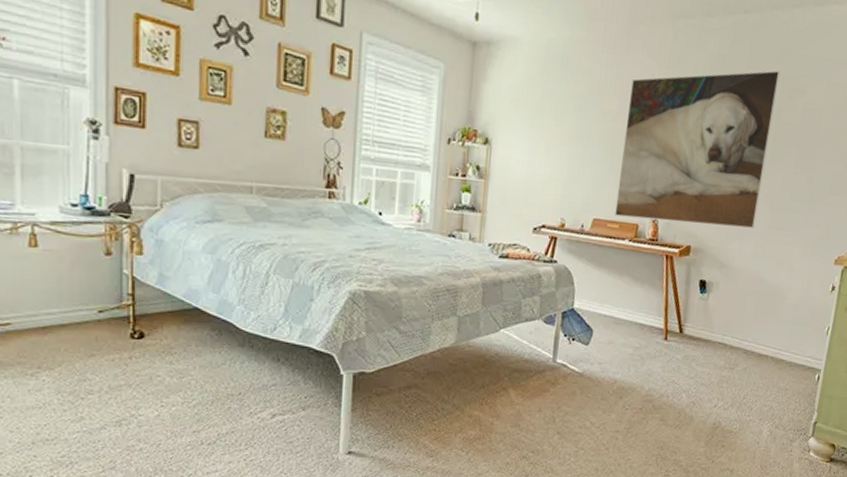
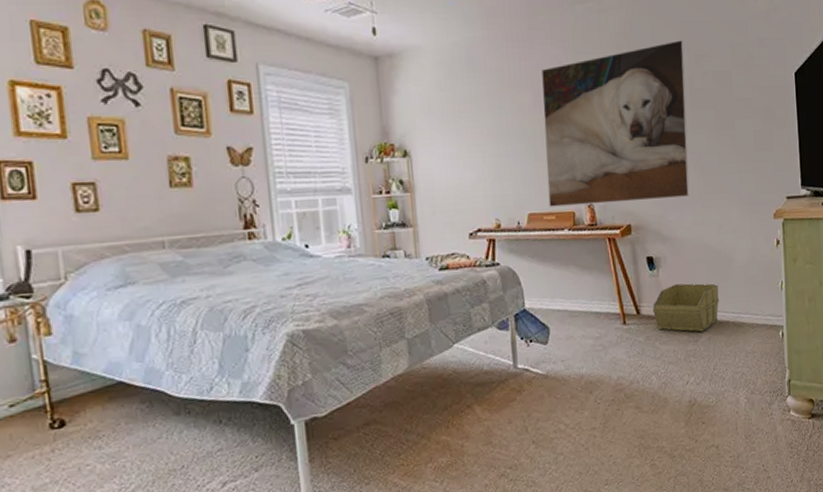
storage bin: none [696,311,765,361] -> present [653,283,720,332]

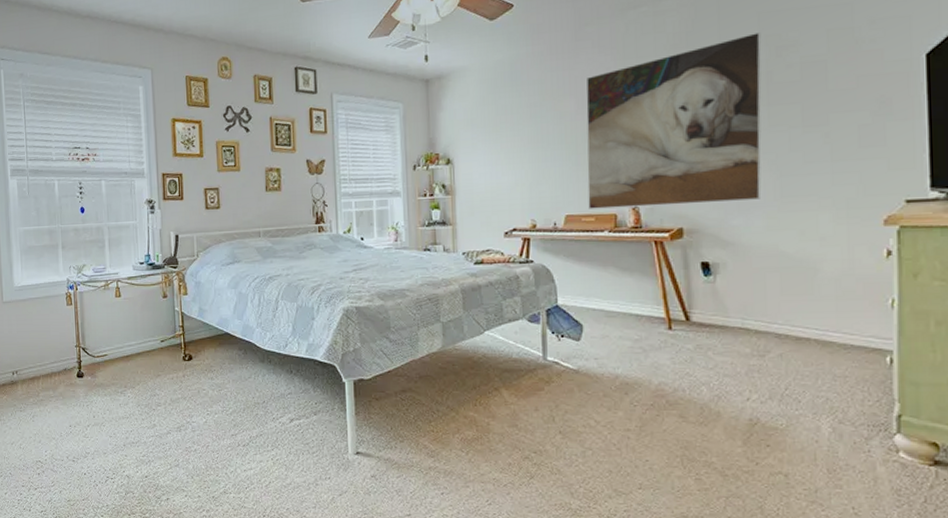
storage bin: present [653,283,720,332] -> none [707,293,798,347]

